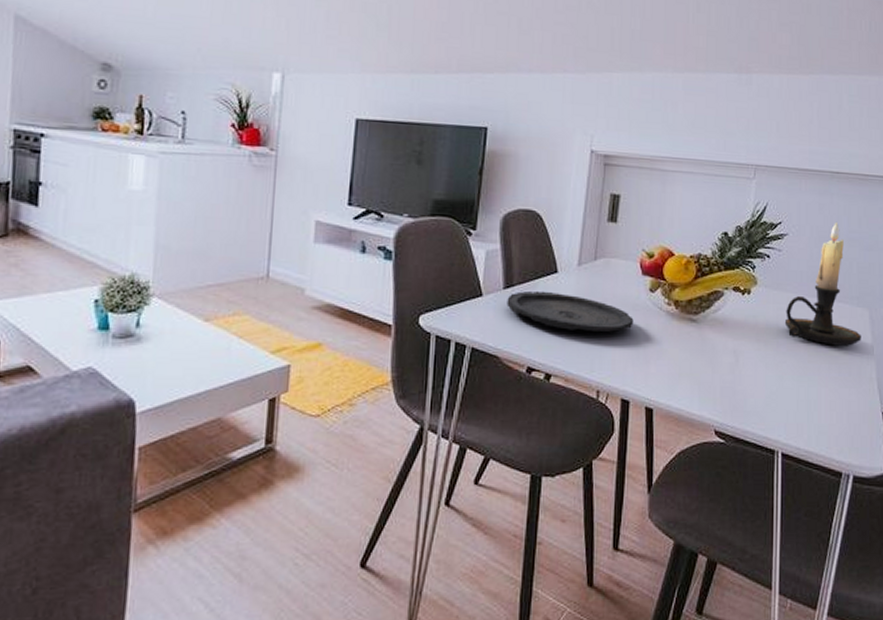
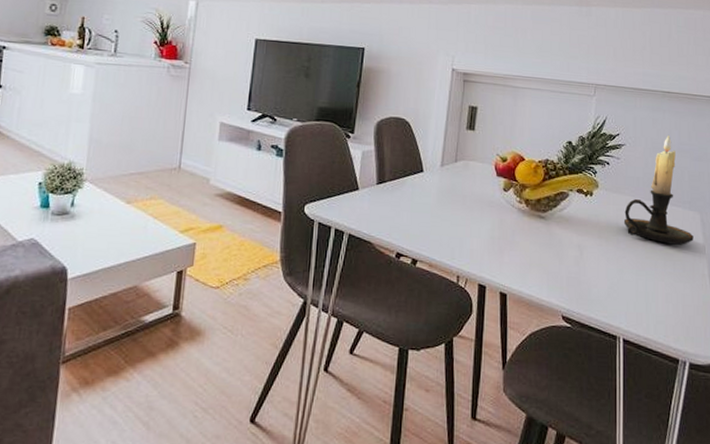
plate: present [507,290,634,333] -> none [379,187,489,225]

